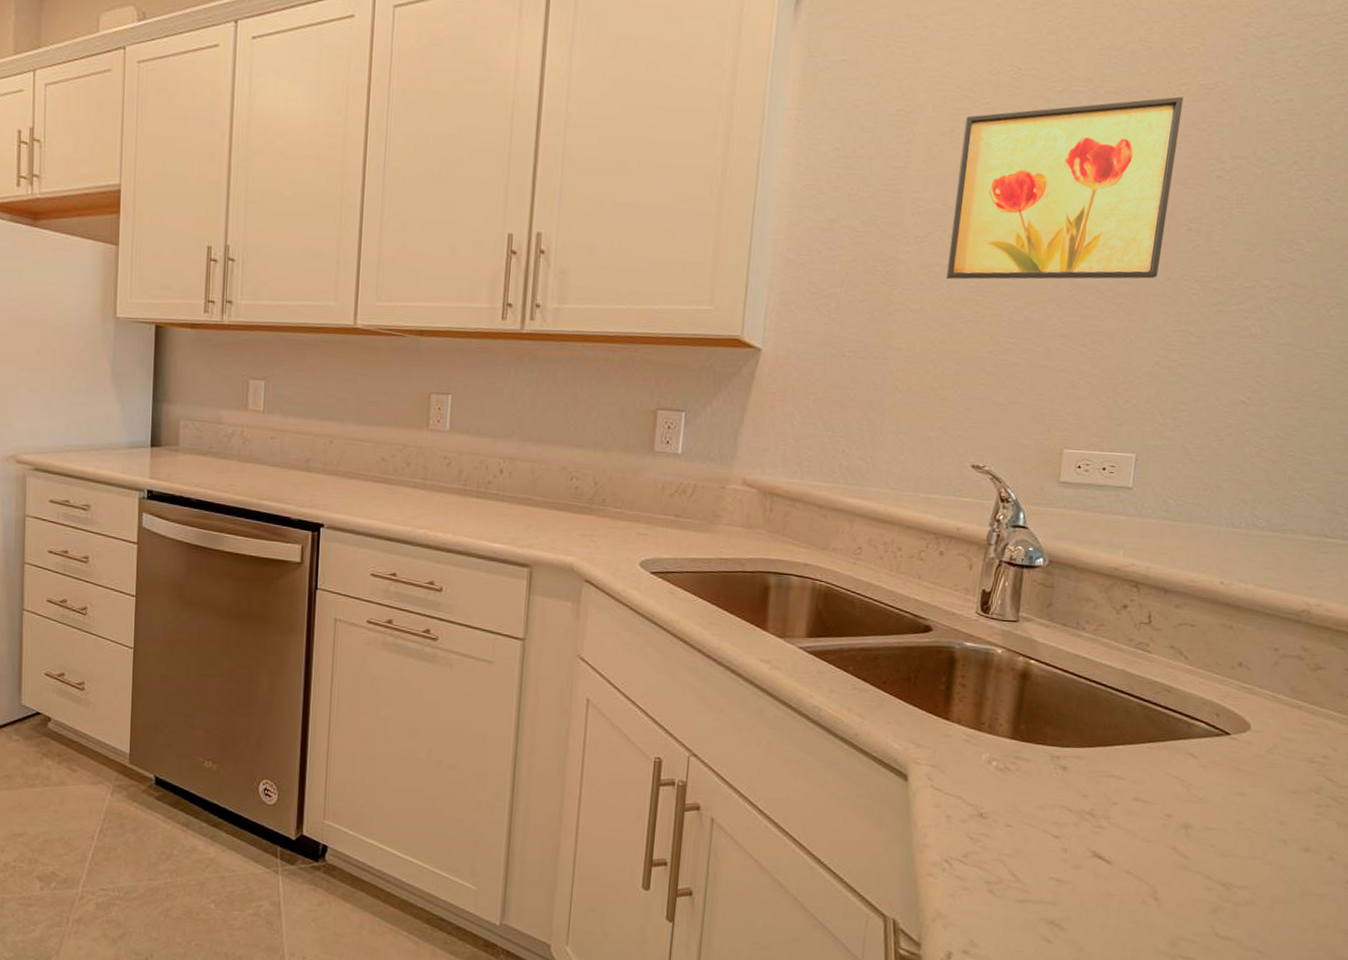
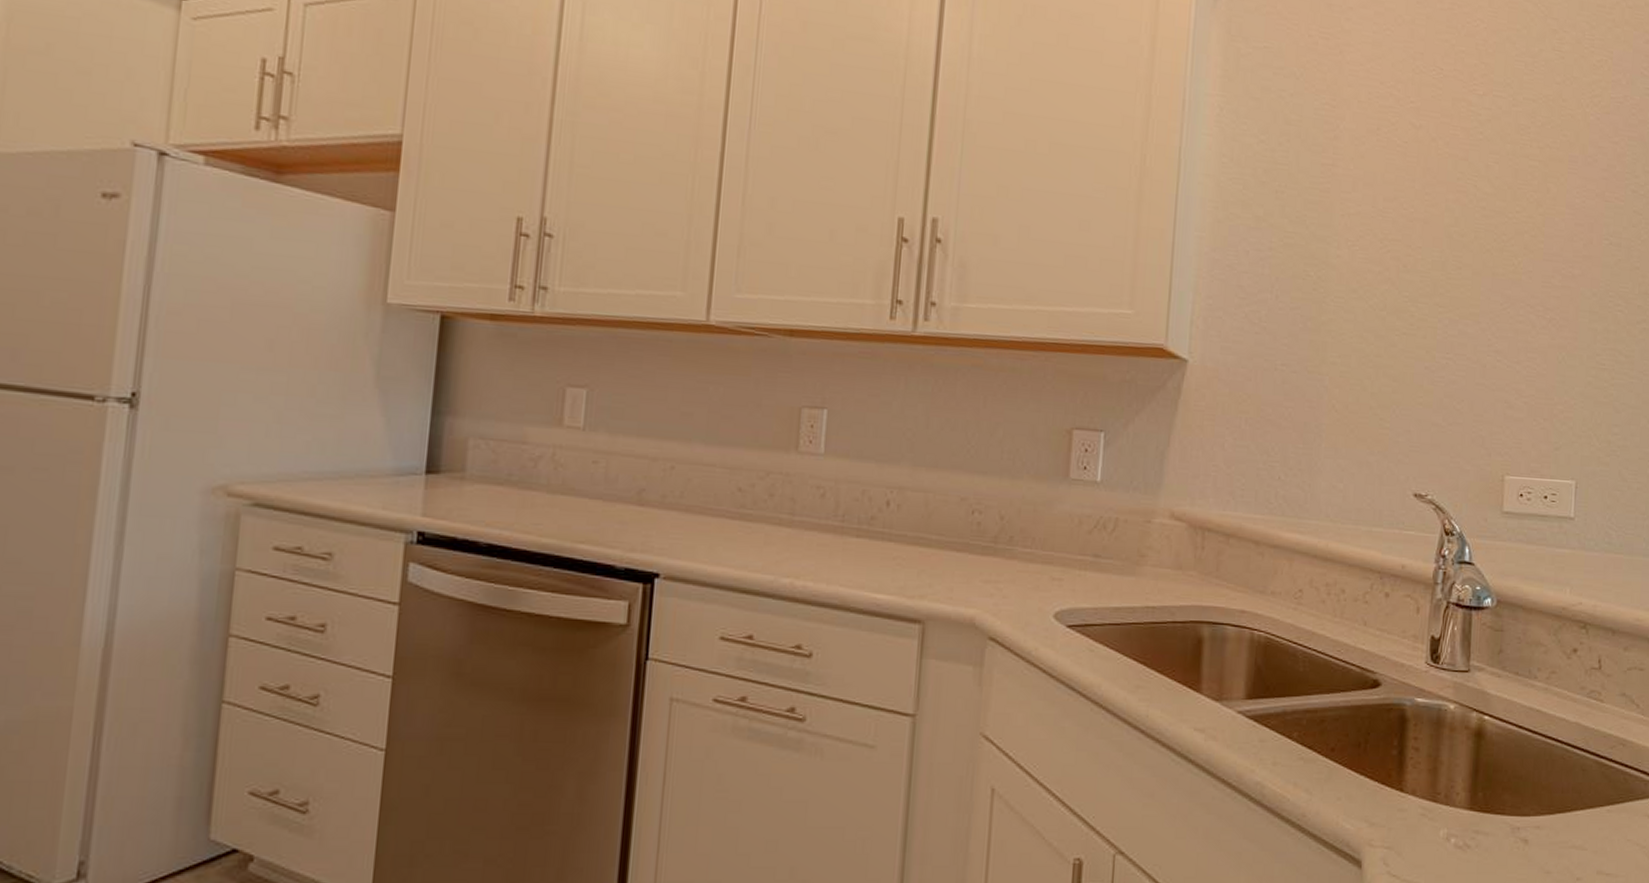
wall art: present [946,96,1184,280] -> none [1379,108,1597,294]

